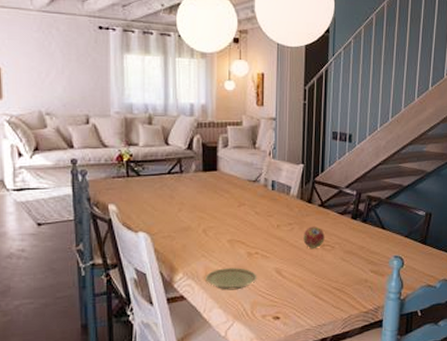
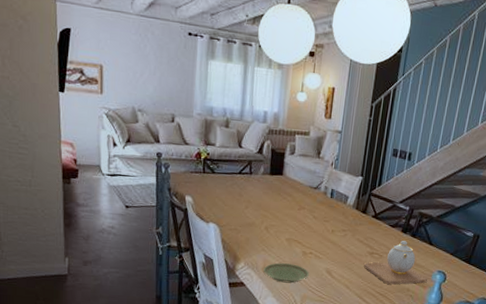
fruit: present [303,226,325,248] -> none [354,235,375,255]
teapot: none [316,228,384,277] -> present [364,241,427,285]

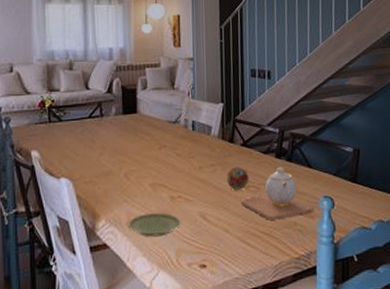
fruit: none [354,235,375,255] -> present [227,167,249,190]

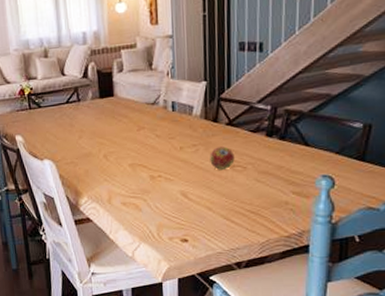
plate: present [128,212,181,237] -> none [109,191,162,213]
teapot: present [241,167,314,220] -> none [226,146,310,199]

